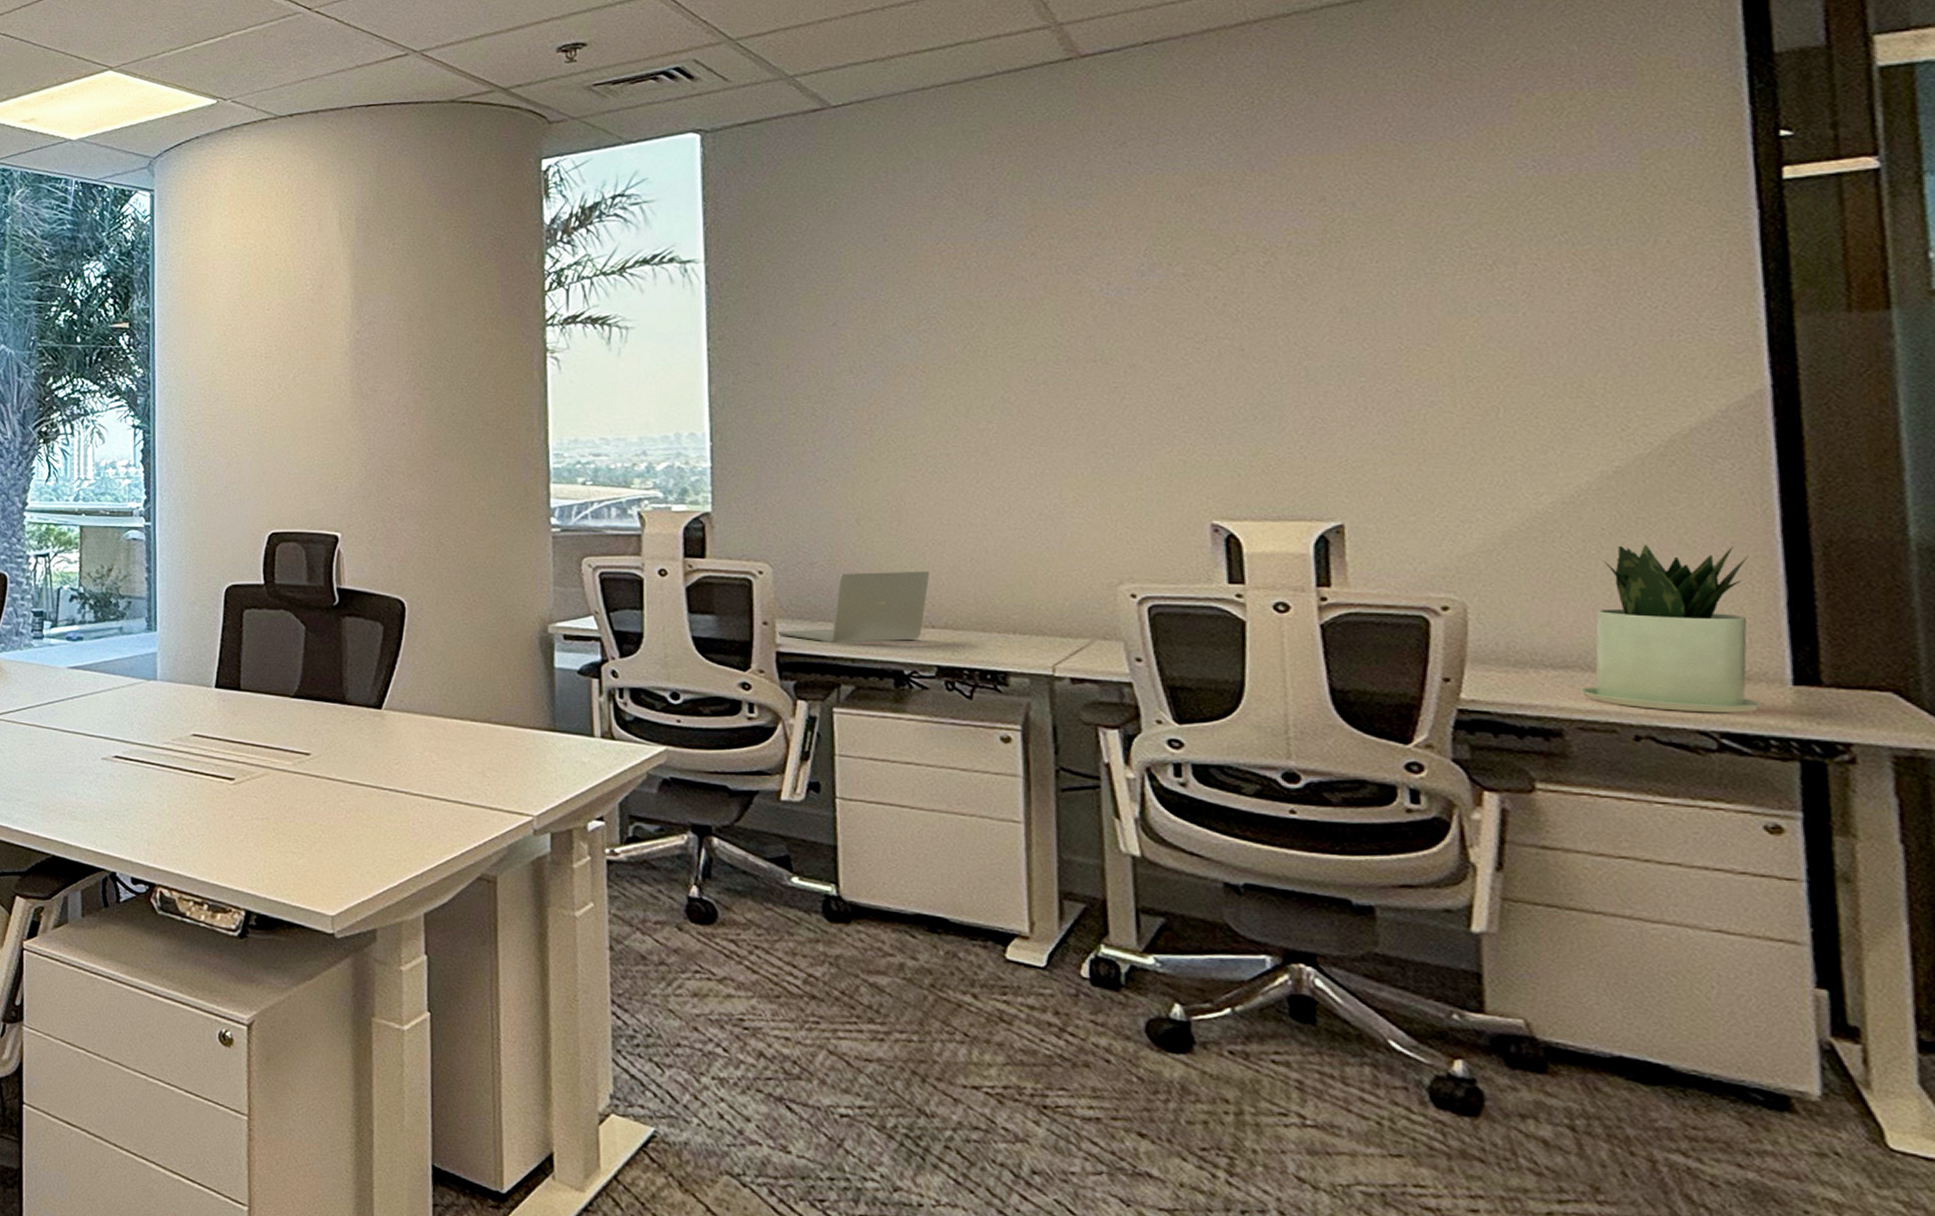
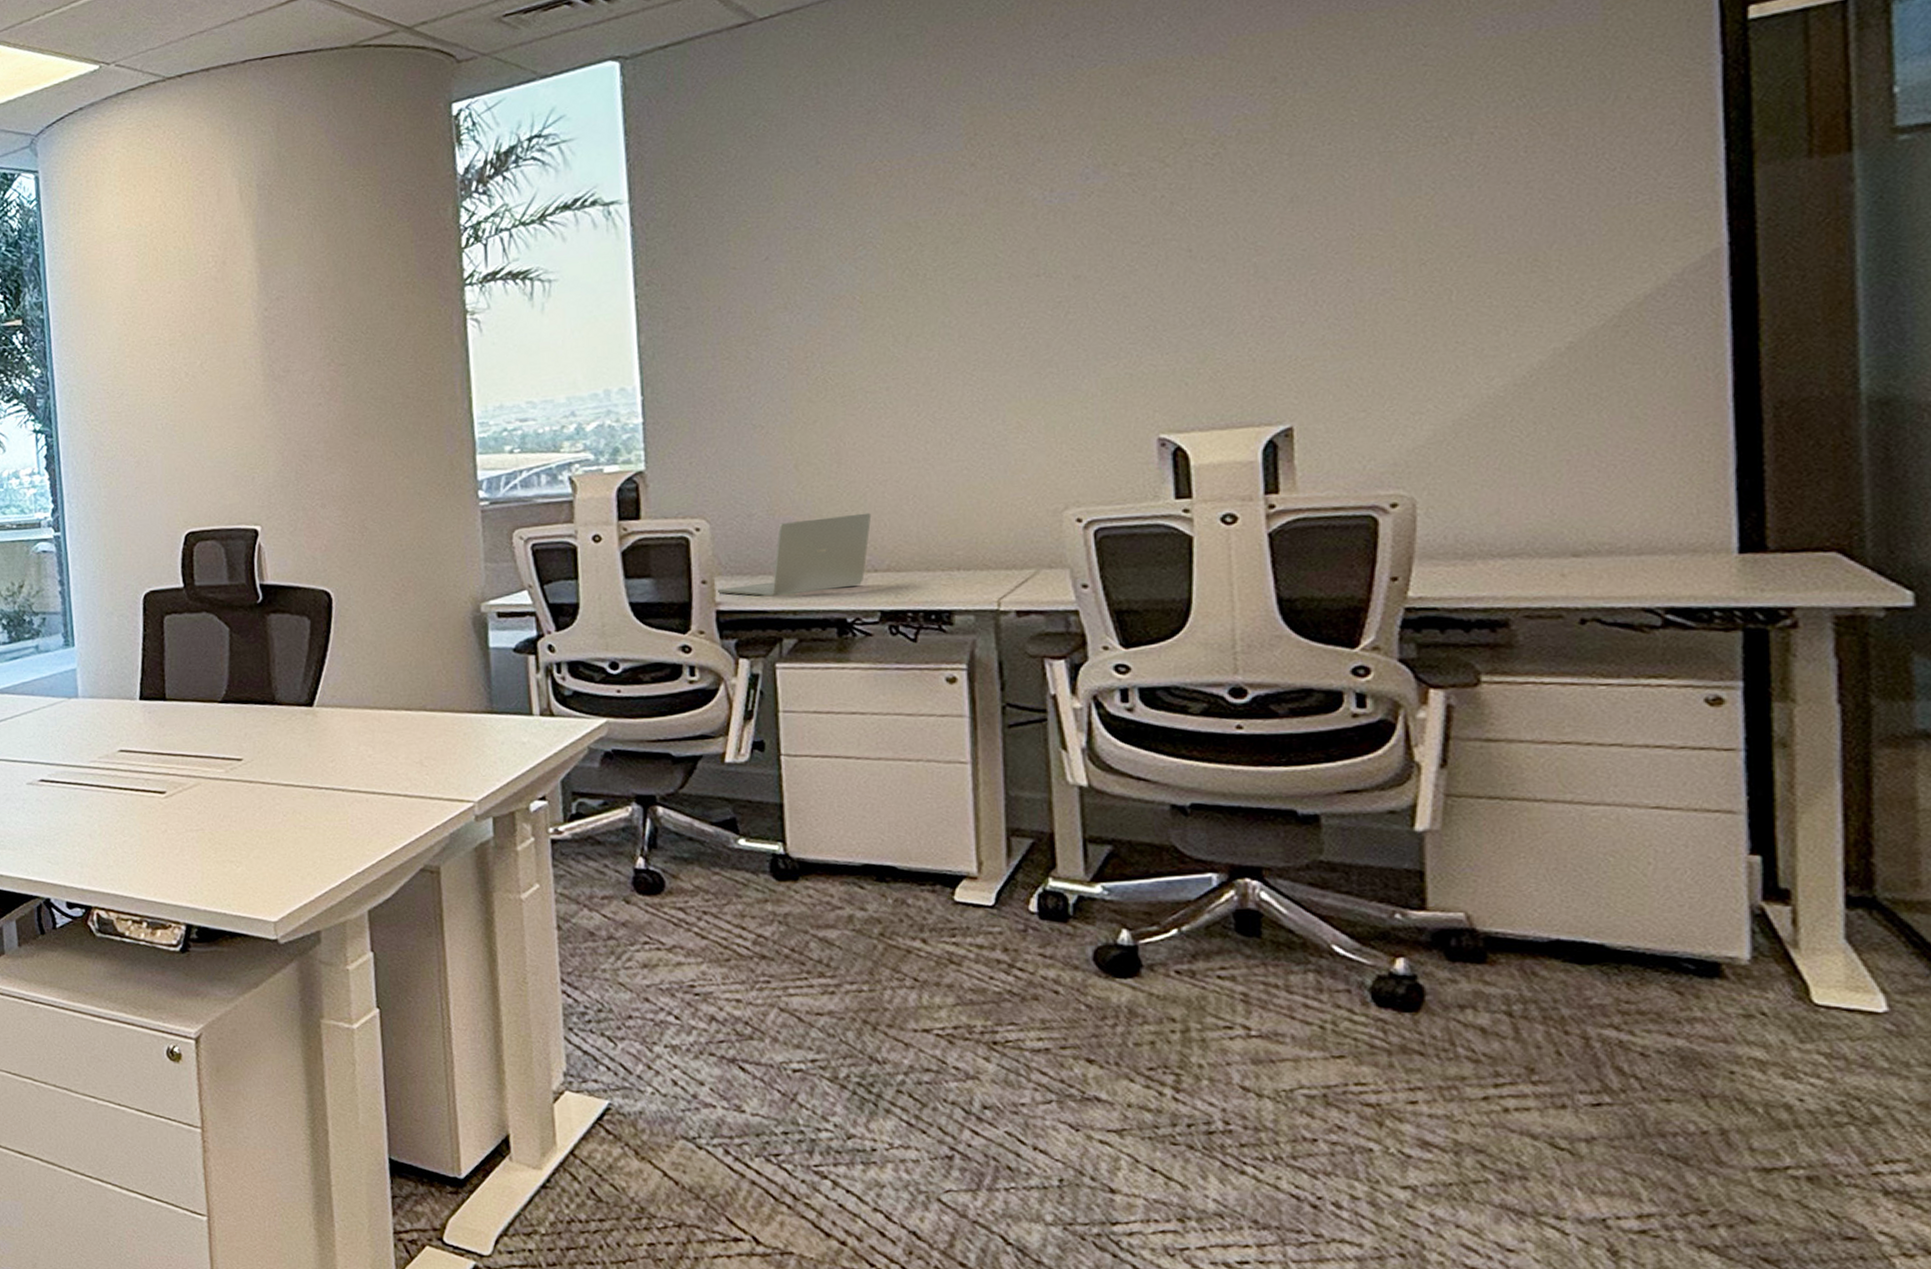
planter: present [1578,545,1763,714] -> none [1526,415,1708,591]

